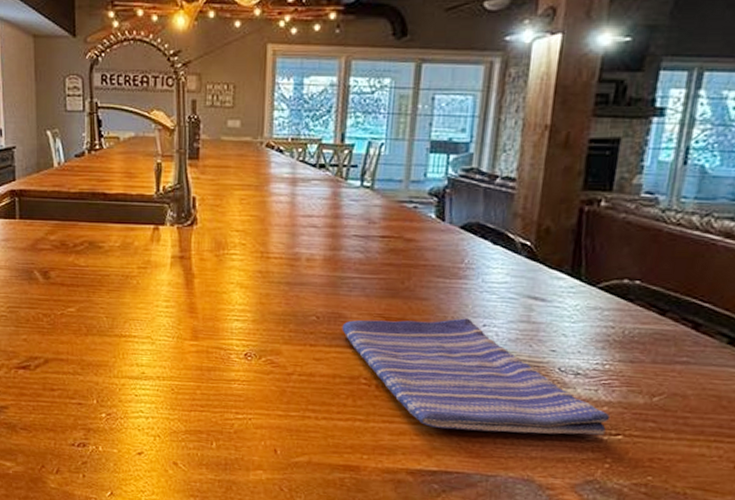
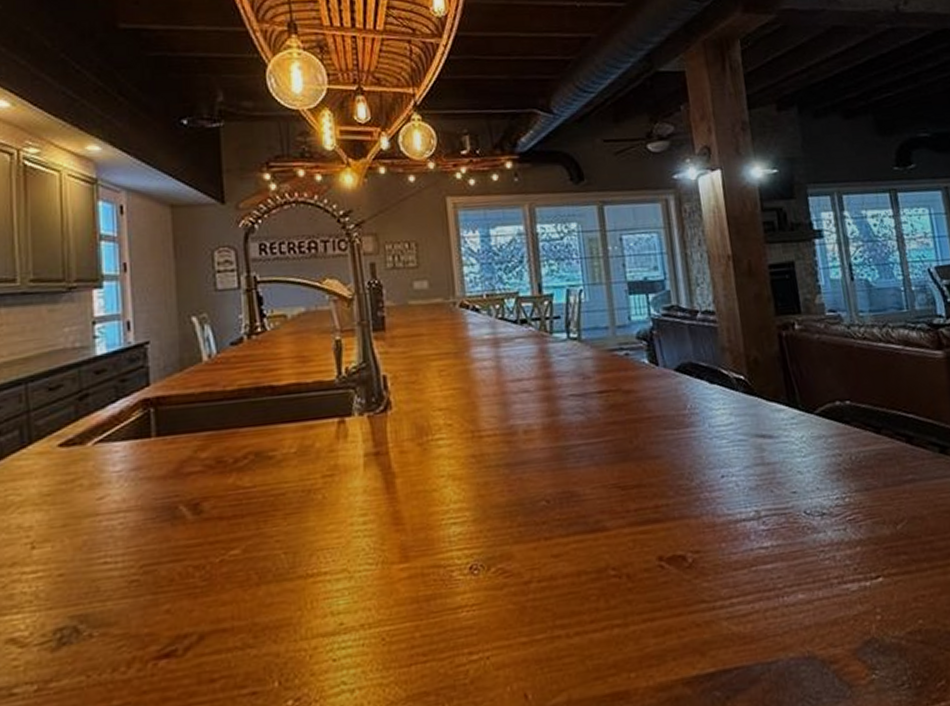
dish towel: present [342,318,611,435] -> none [576,471,867,615]

